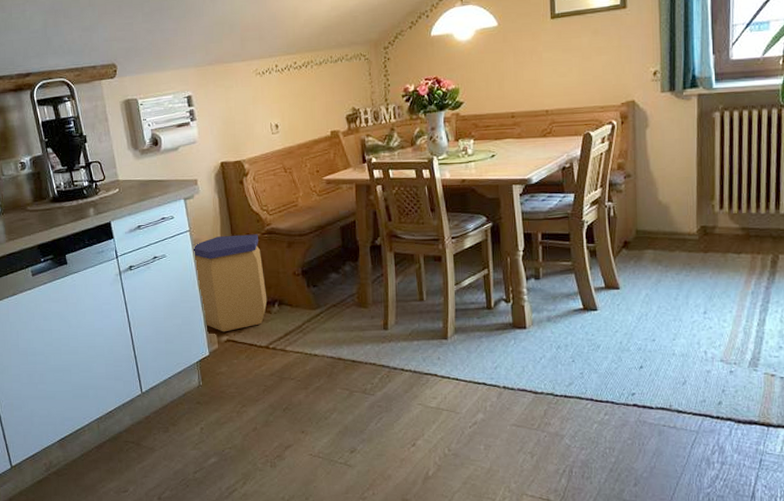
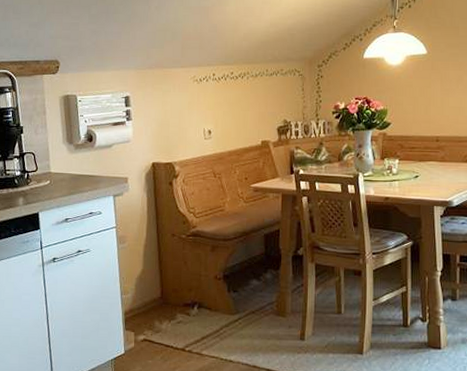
trash can: present [192,234,268,332] -> none [118,234,187,331]

